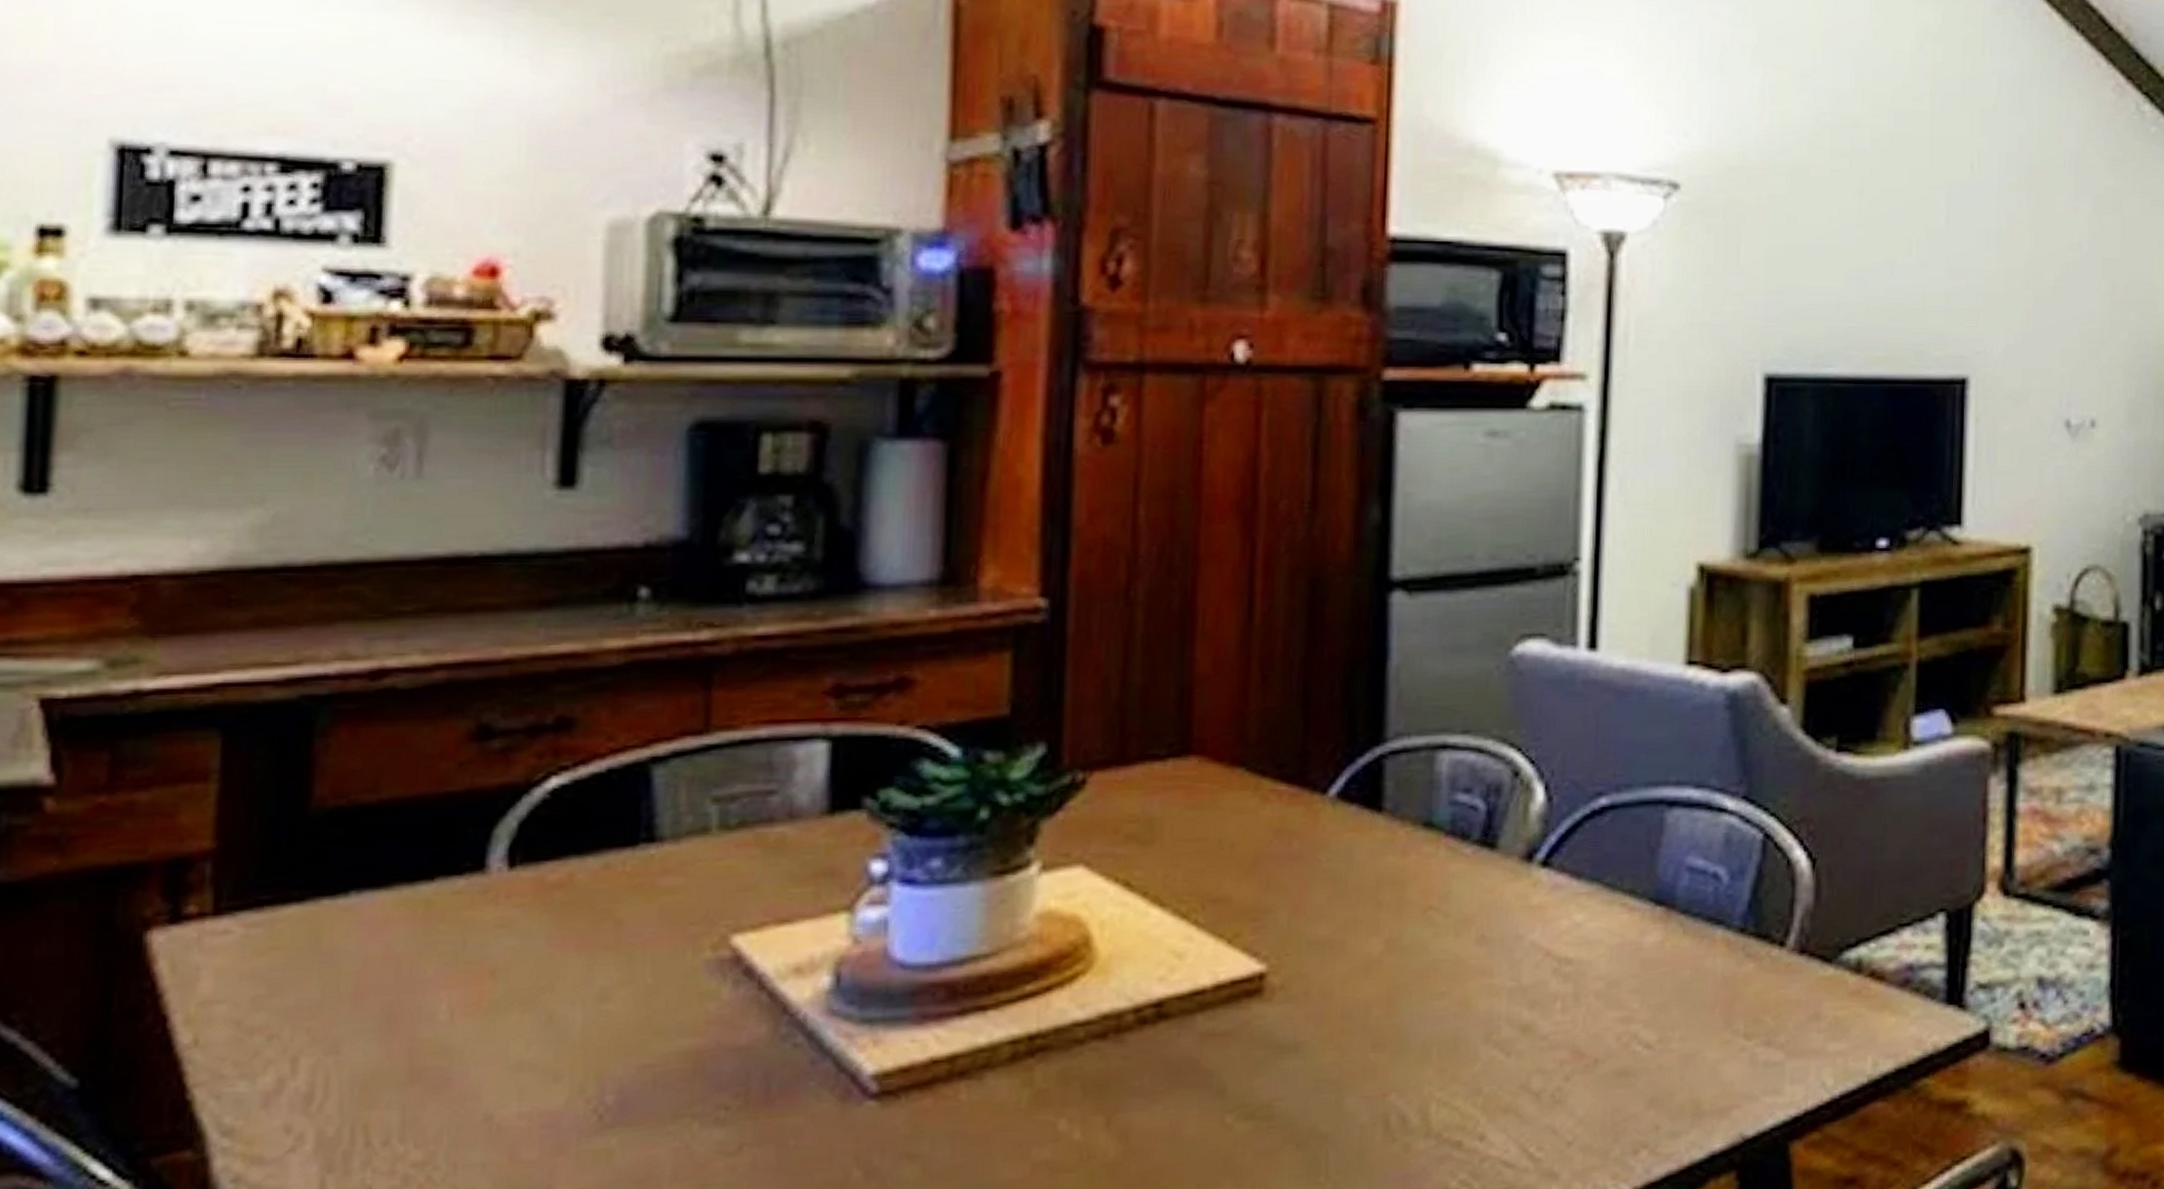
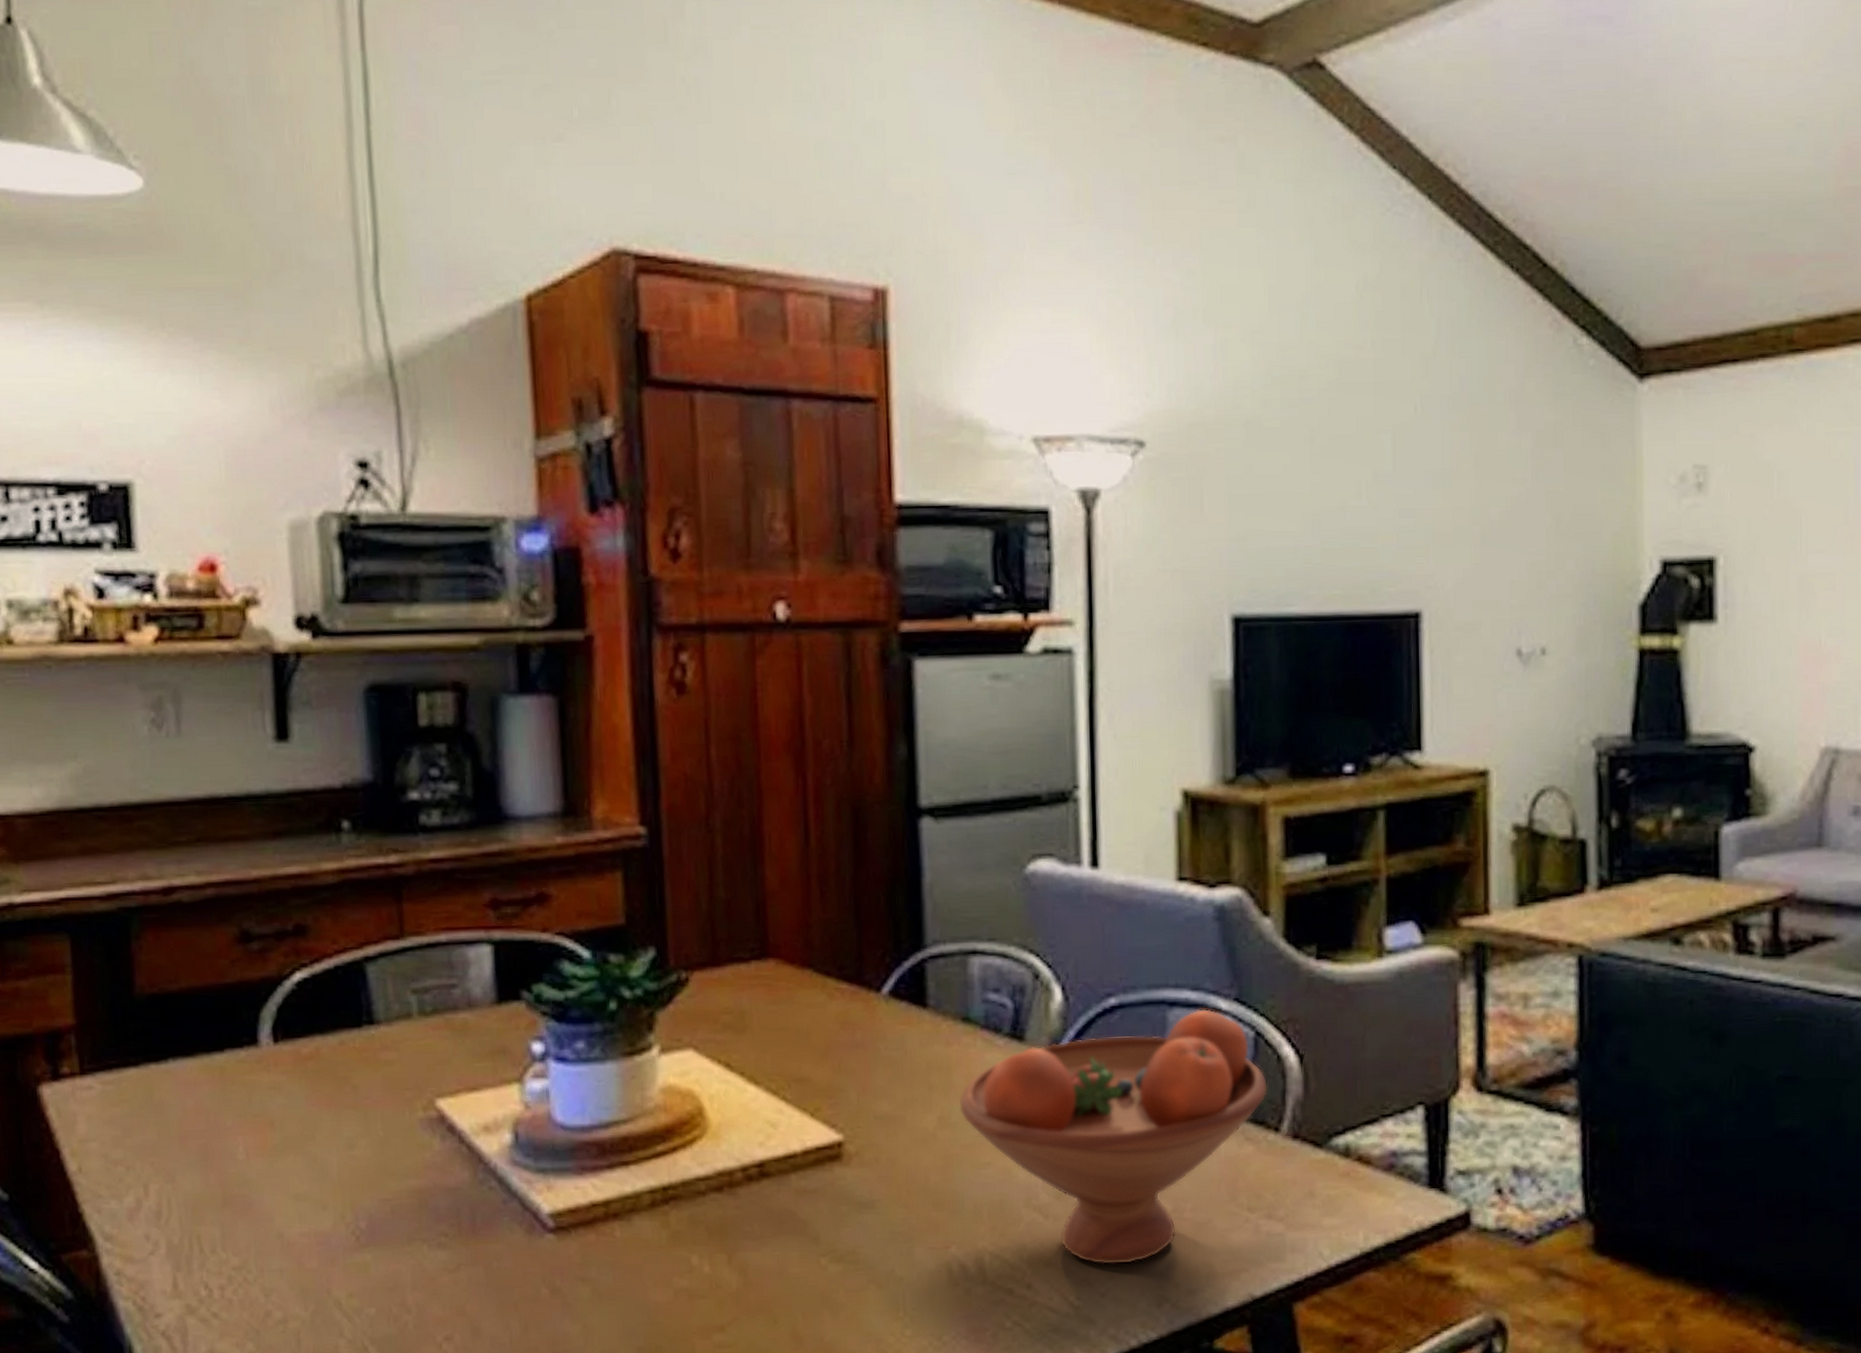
fruit bowl: none [1412,808,1775,1109] -> present [959,1008,1268,1265]

